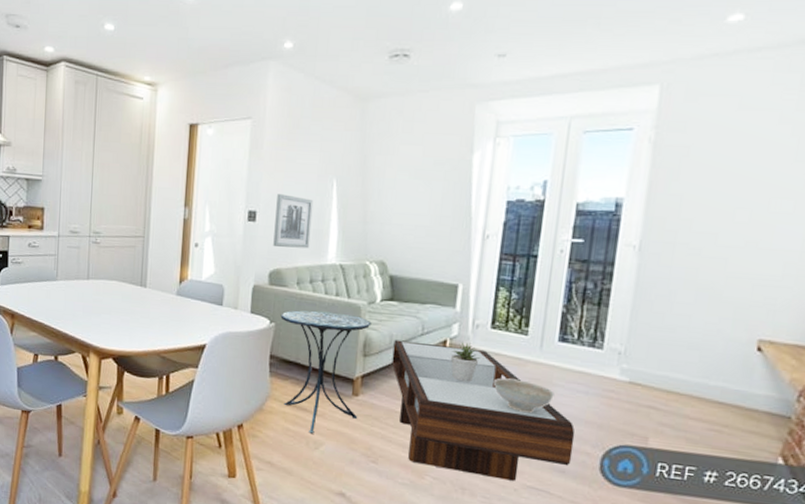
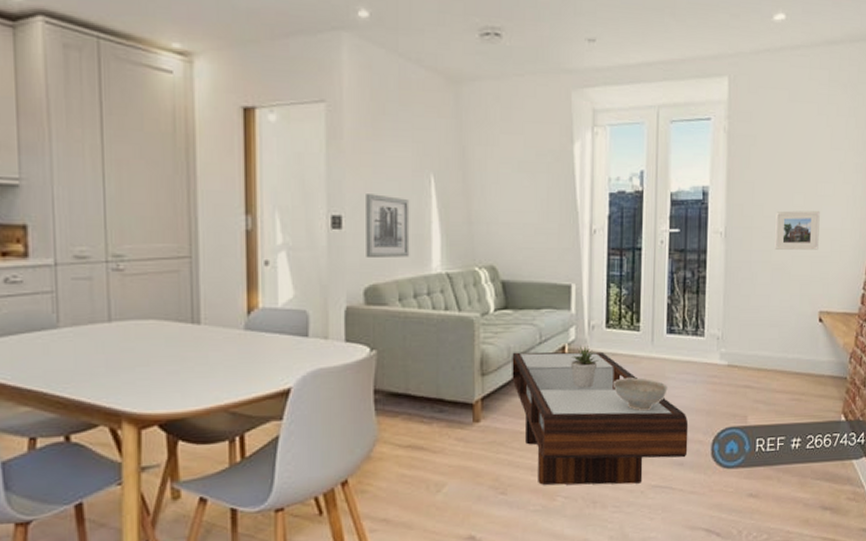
side table: present [280,310,372,434] -> none [382,329,487,475]
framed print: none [703,227,772,272] -> present [775,211,820,250]

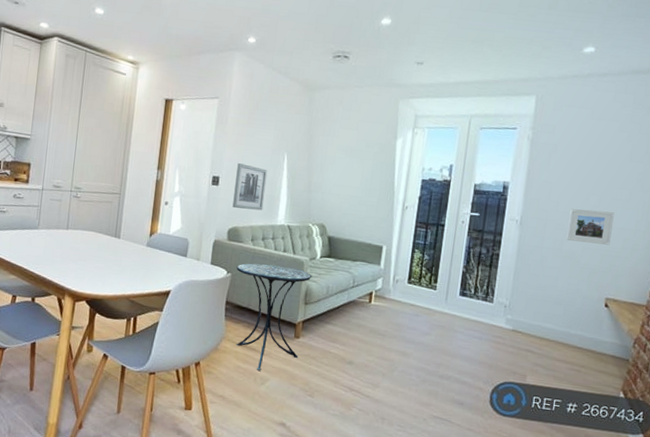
side table: none [382,329,487,475] -> present [236,263,312,371]
coffee table: present [512,351,689,486] -> none [327,290,471,412]
potted plant: present [570,346,599,389] -> none [375,294,399,328]
decorative bowl: present [613,377,668,410] -> none [408,325,456,354]

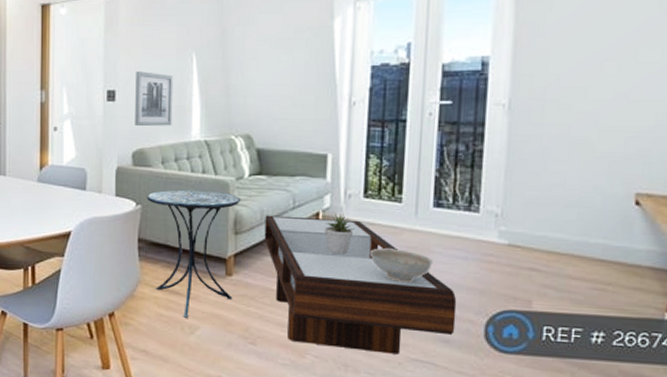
coffee table: none [327,290,471,412] -> present [264,215,457,354]
potted plant: none [375,294,399,328] -> present [324,213,356,255]
decorative bowl: none [408,325,456,354] -> present [369,248,433,282]
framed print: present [566,209,614,245] -> none [574,80,641,124]

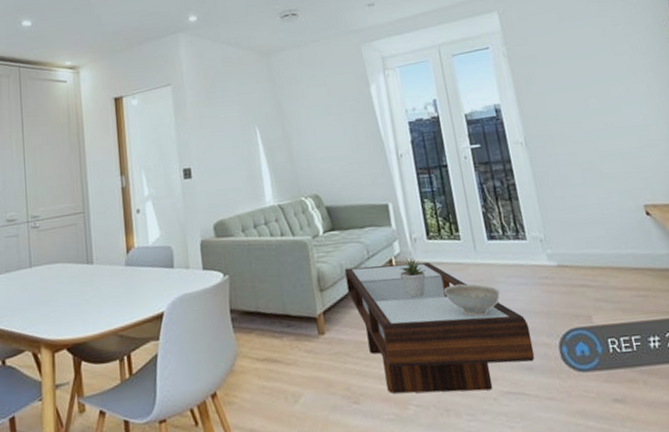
wall art: present [135,71,174,126] -> none [207,148,247,199]
side table: present [147,189,241,318] -> none [232,252,330,386]

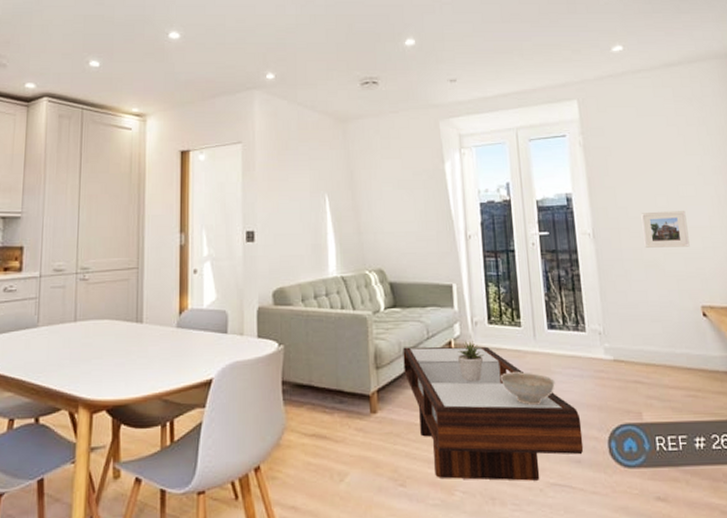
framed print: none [572,111,627,152] -> present [641,211,690,248]

